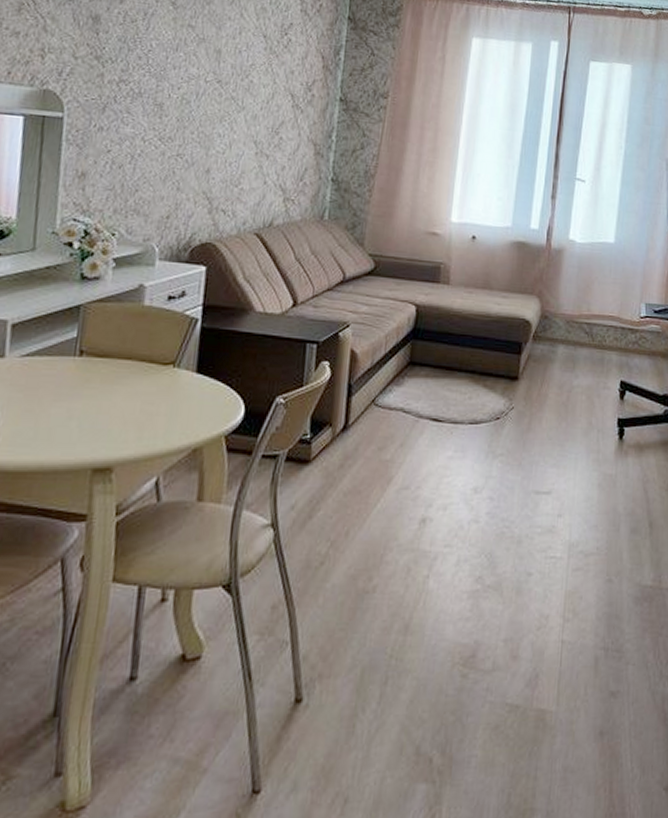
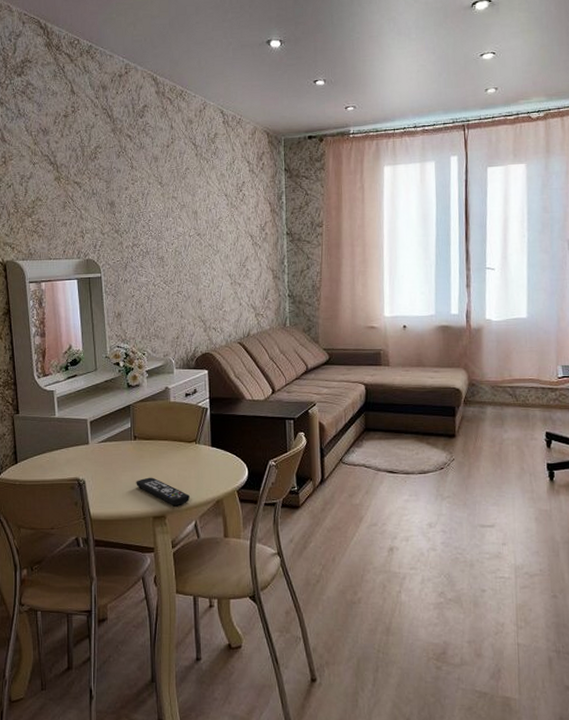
remote control: none [72,411,154,454] -> present [136,477,190,505]

